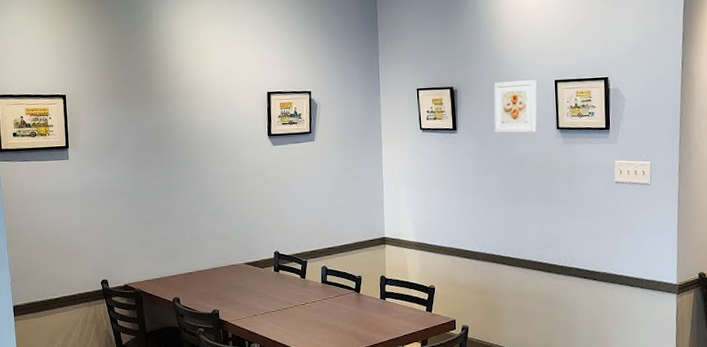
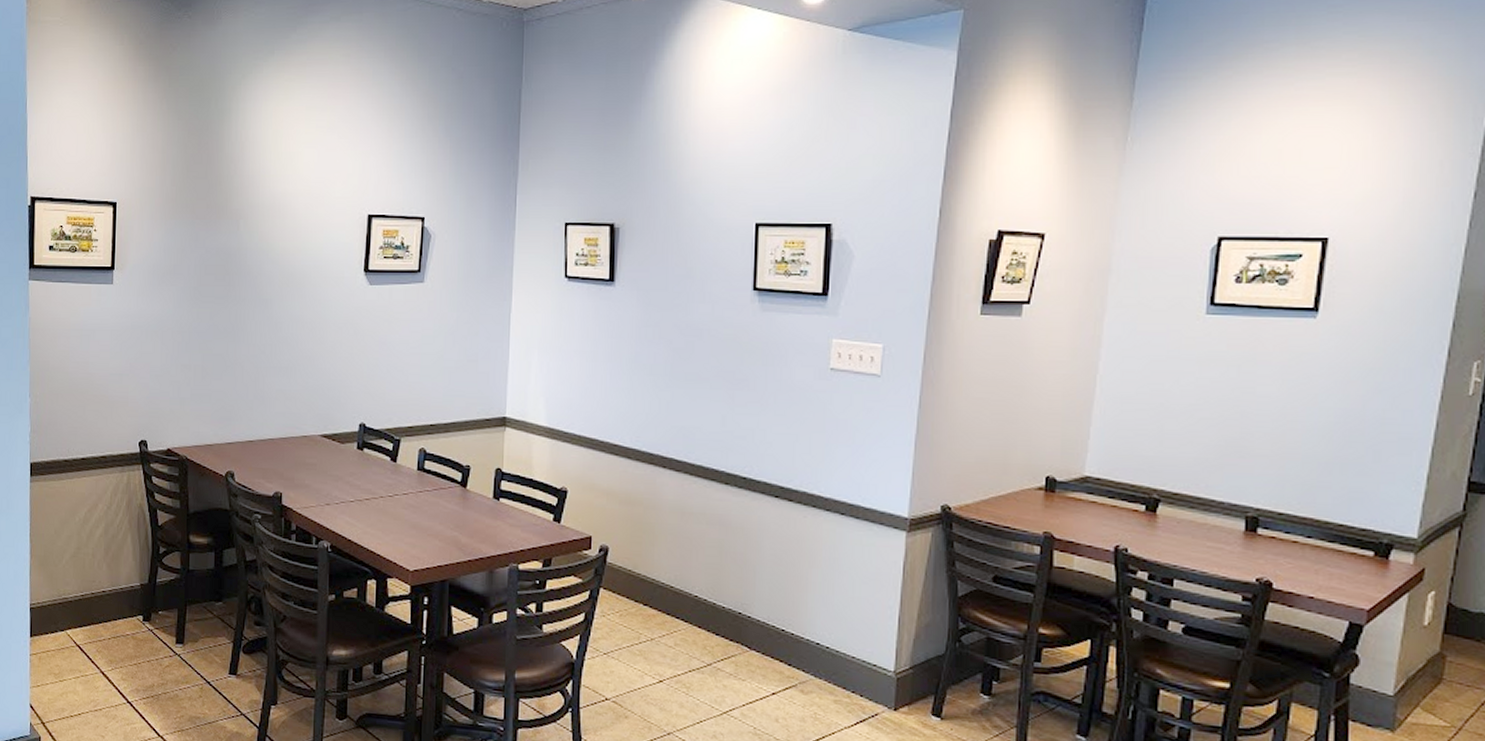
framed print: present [493,80,537,133] -> none [666,221,730,293]

